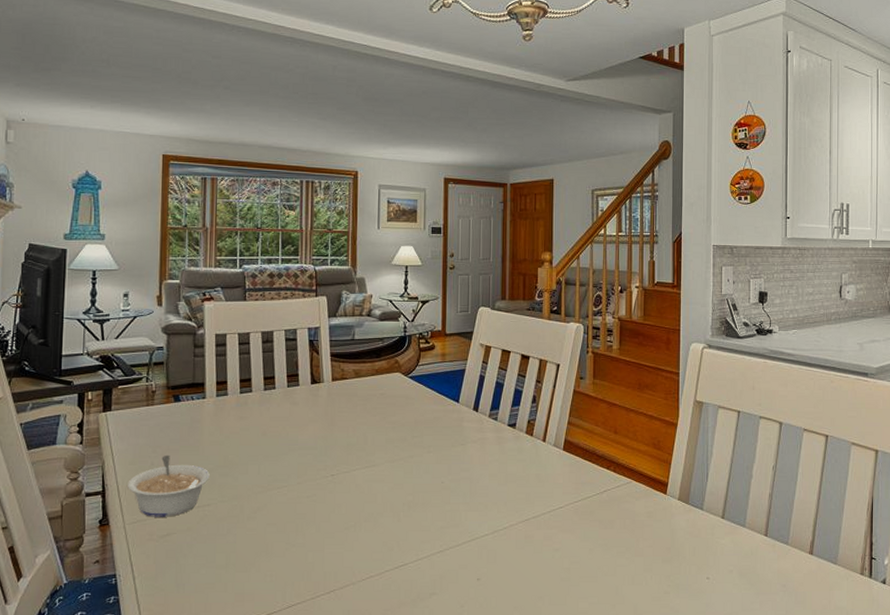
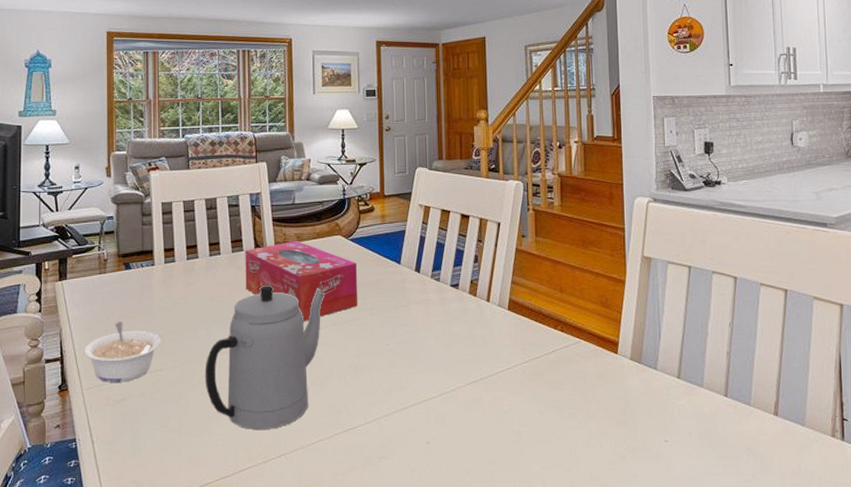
teapot: none [254,420,382,567] -> present [205,284,325,431]
tissue box: none [300,377,415,459] -> present [245,241,358,322]

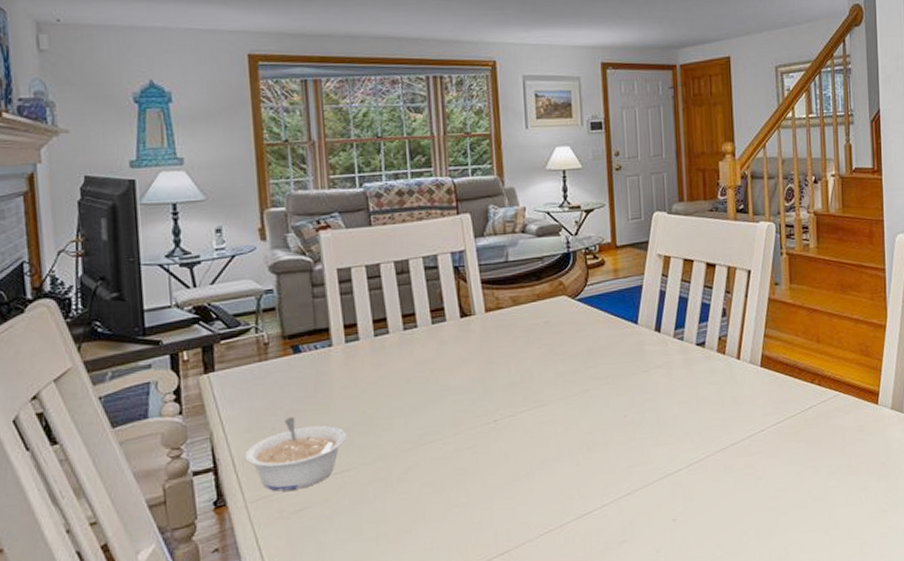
teapot: present [205,284,325,431] -> none [404,358,550,528]
tissue box: present [245,241,358,322] -> none [448,305,590,399]

